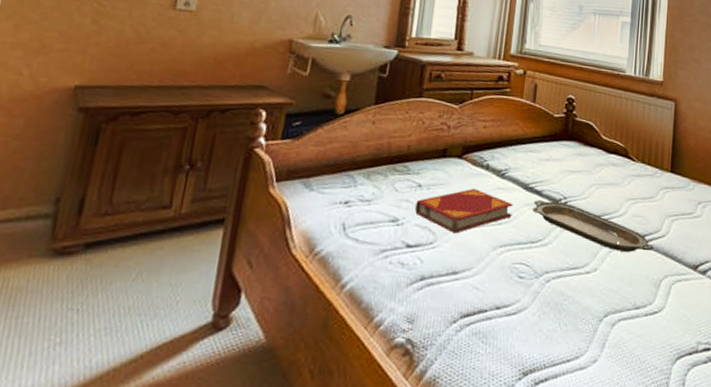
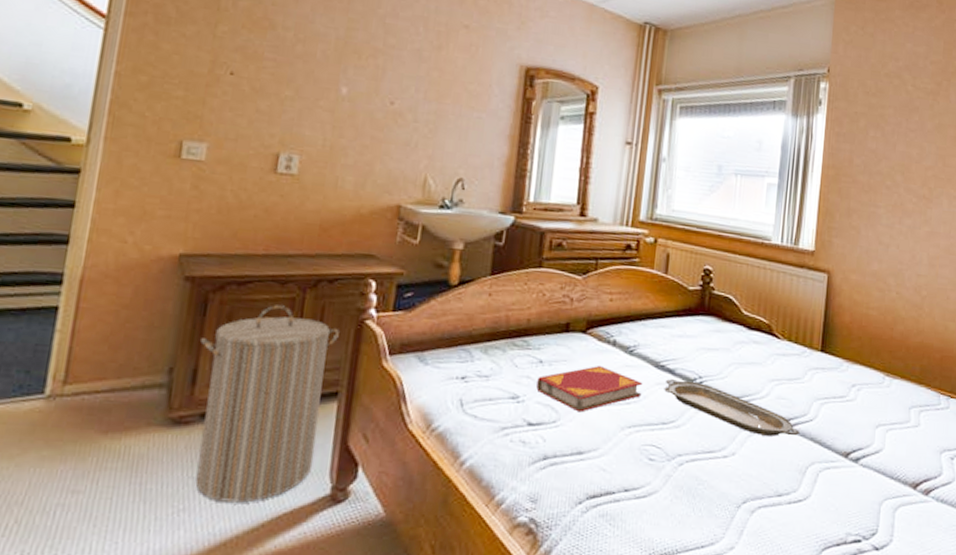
laundry hamper: none [74,134,229,334] -> present [195,305,339,503]

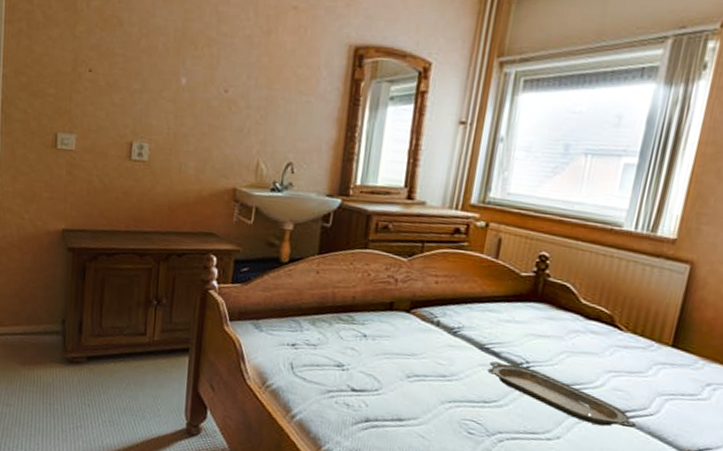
laundry hamper: present [195,305,339,503] -> none [83,273,188,427]
hardback book: present [536,366,643,412] -> none [360,343,466,384]

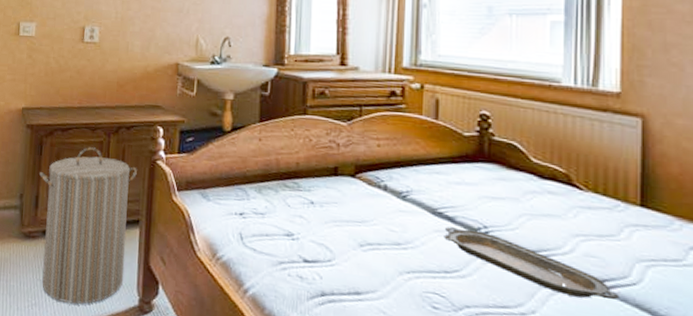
laundry hamper: none [83,273,188,427] -> present [39,147,137,304]

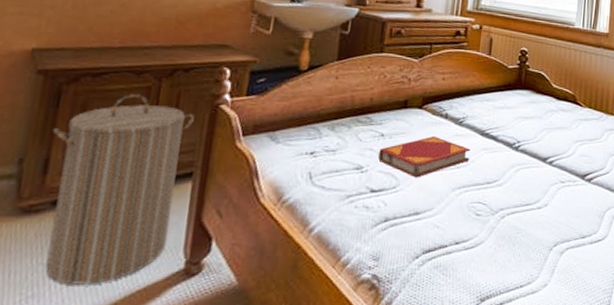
hardback book: none [310,209,419,254] -> present [378,136,471,178]
serving tray: present [444,227,618,301] -> none [488,145,598,188]

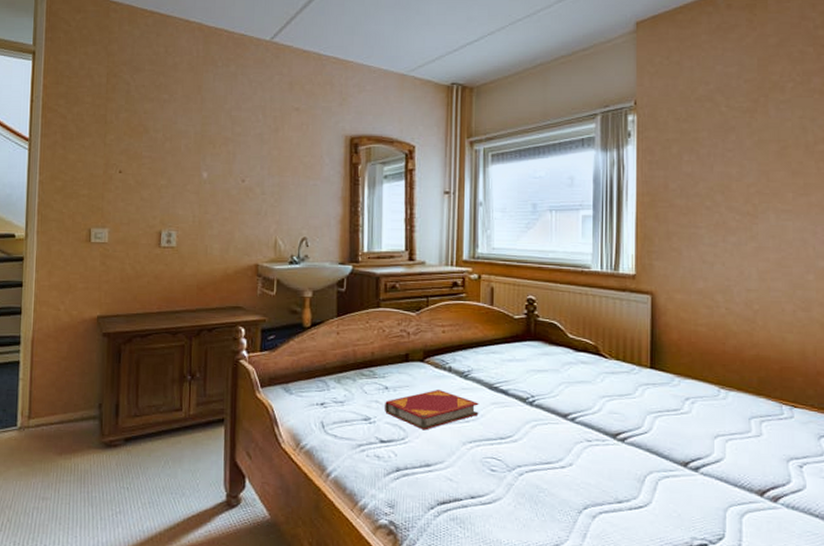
laundry hamper: present [45,94,195,285] -> none [119,351,220,507]

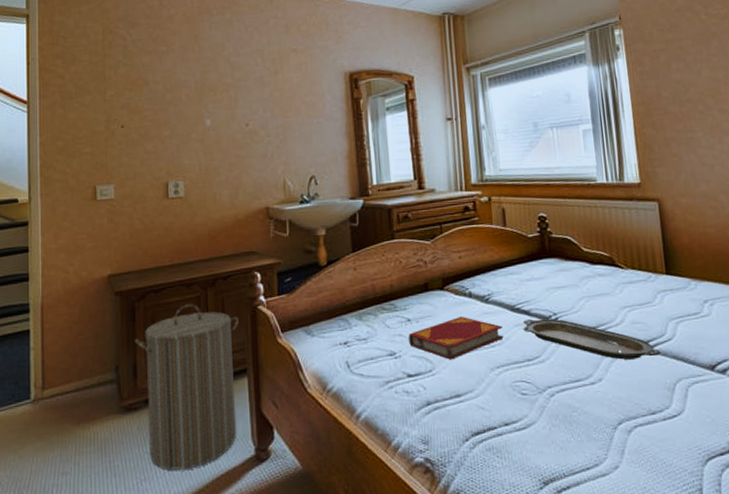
laundry hamper: none [119,351,220,507] -> present [135,304,239,470]
serving tray: none [499,399,634,448] -> present [522,318,661,360]

